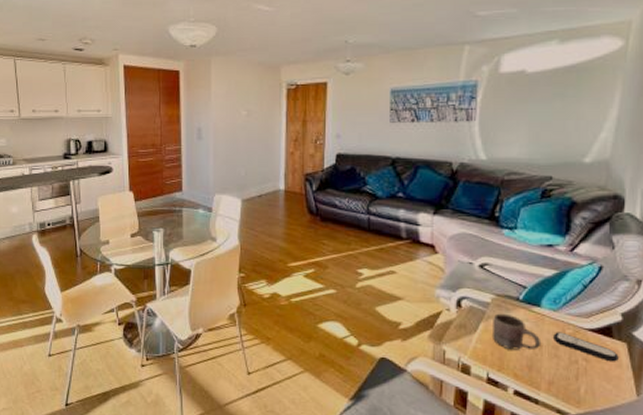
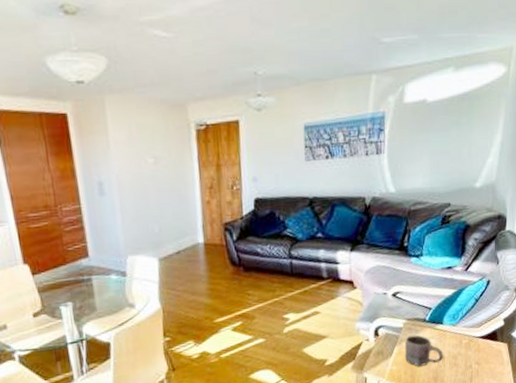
remote control: present [554,332,619,362] -> none [453,343,501,362]

